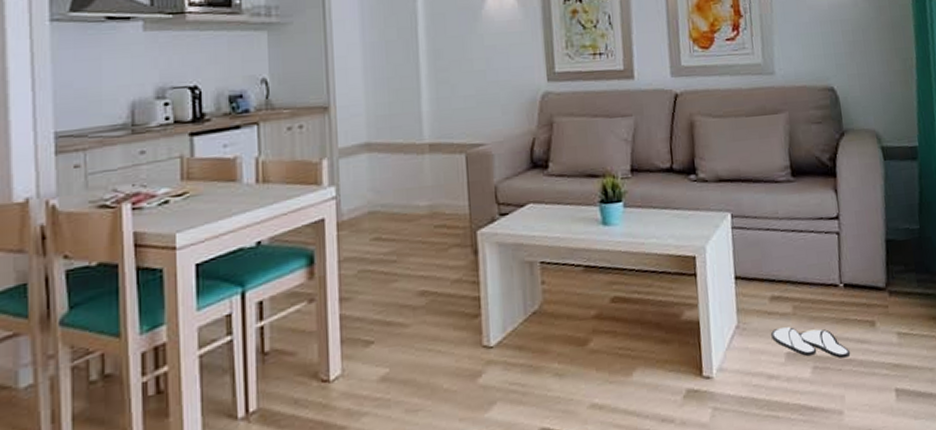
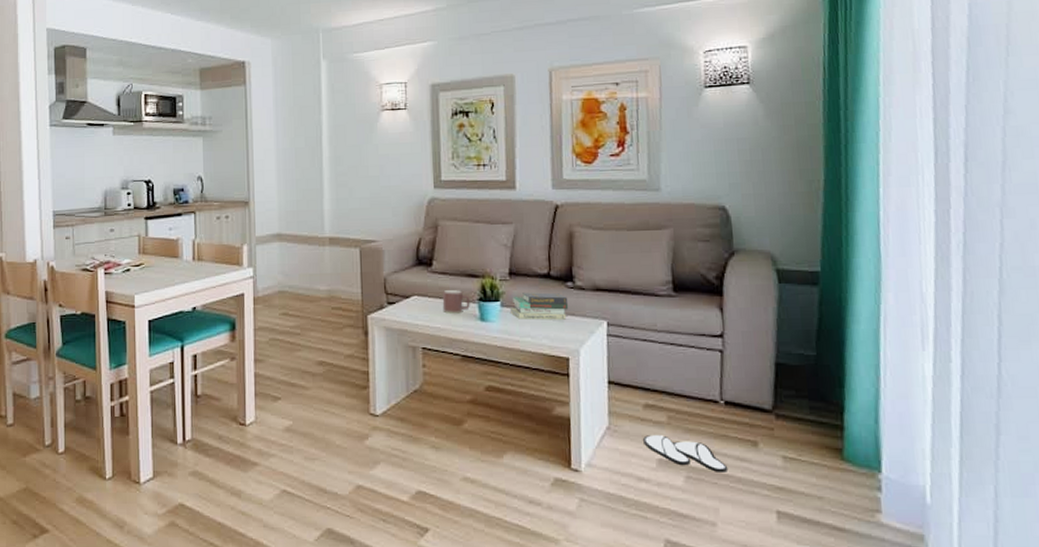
mug: none [560,192,591,221] -> present [442,289,470,314]
books: none [633,187,693,220] -> present [509,292,569,320]

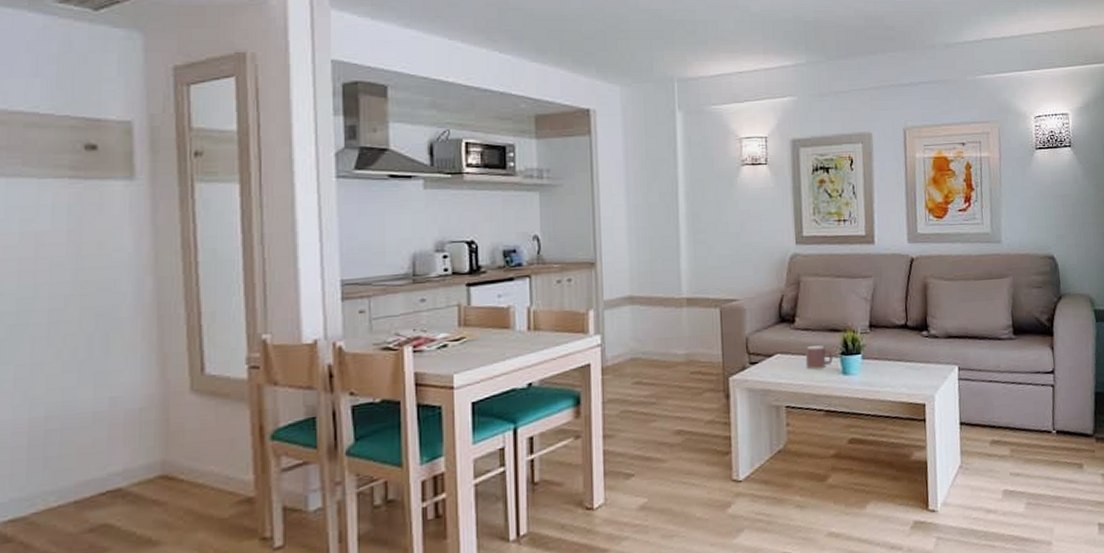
books: present [509,292,569,320] -> none [870,342,924,371]
slippers: present [643,435,728,472] -> none [991,468,1060,496]

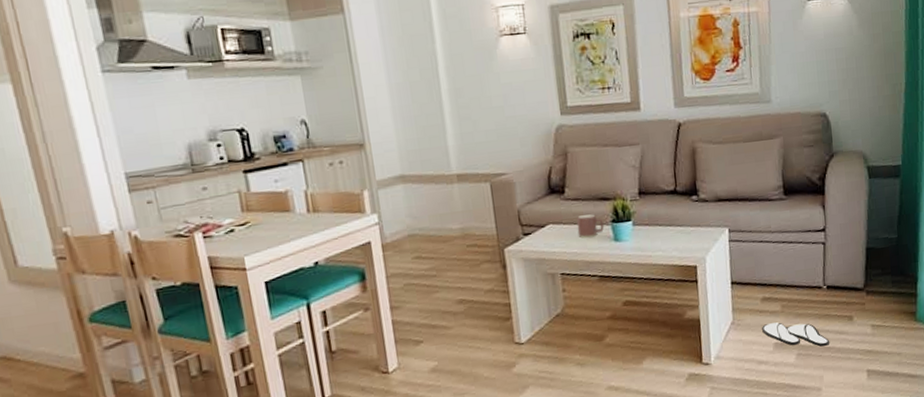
slippers: none [991,468,1060,496] -> present [762,322,830,346]

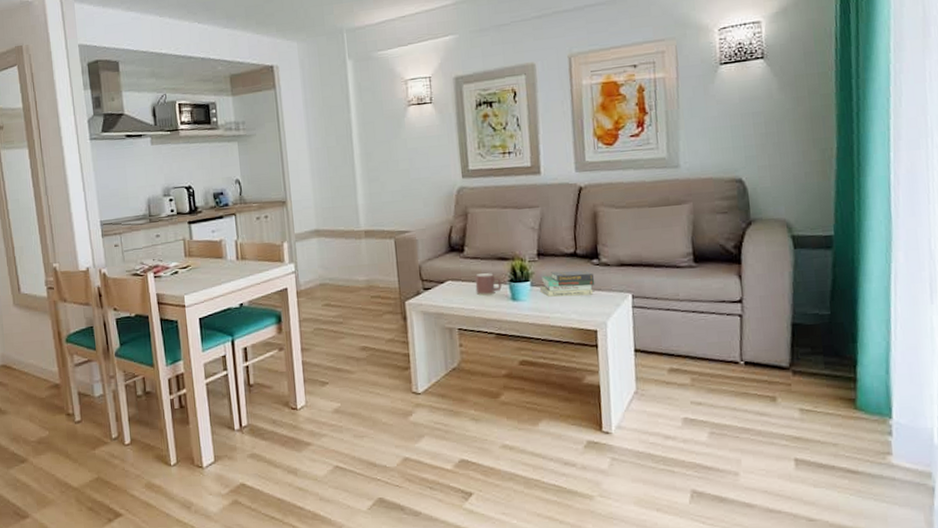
books: none [641,207,695,236] -> present [539,270,595,297]
slippers: present [762,322,830,346] -> none [669,396,749,427]

